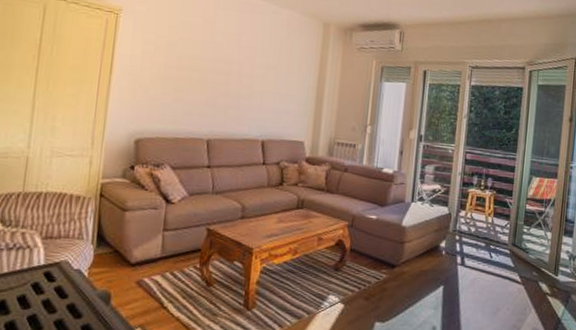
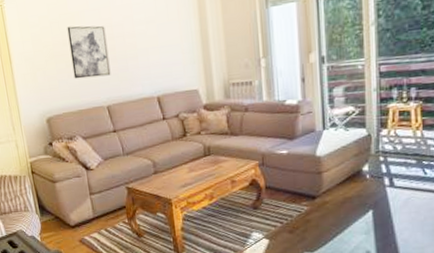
wall art: none [178,52,225,110] -> present [67,25,111,79]

